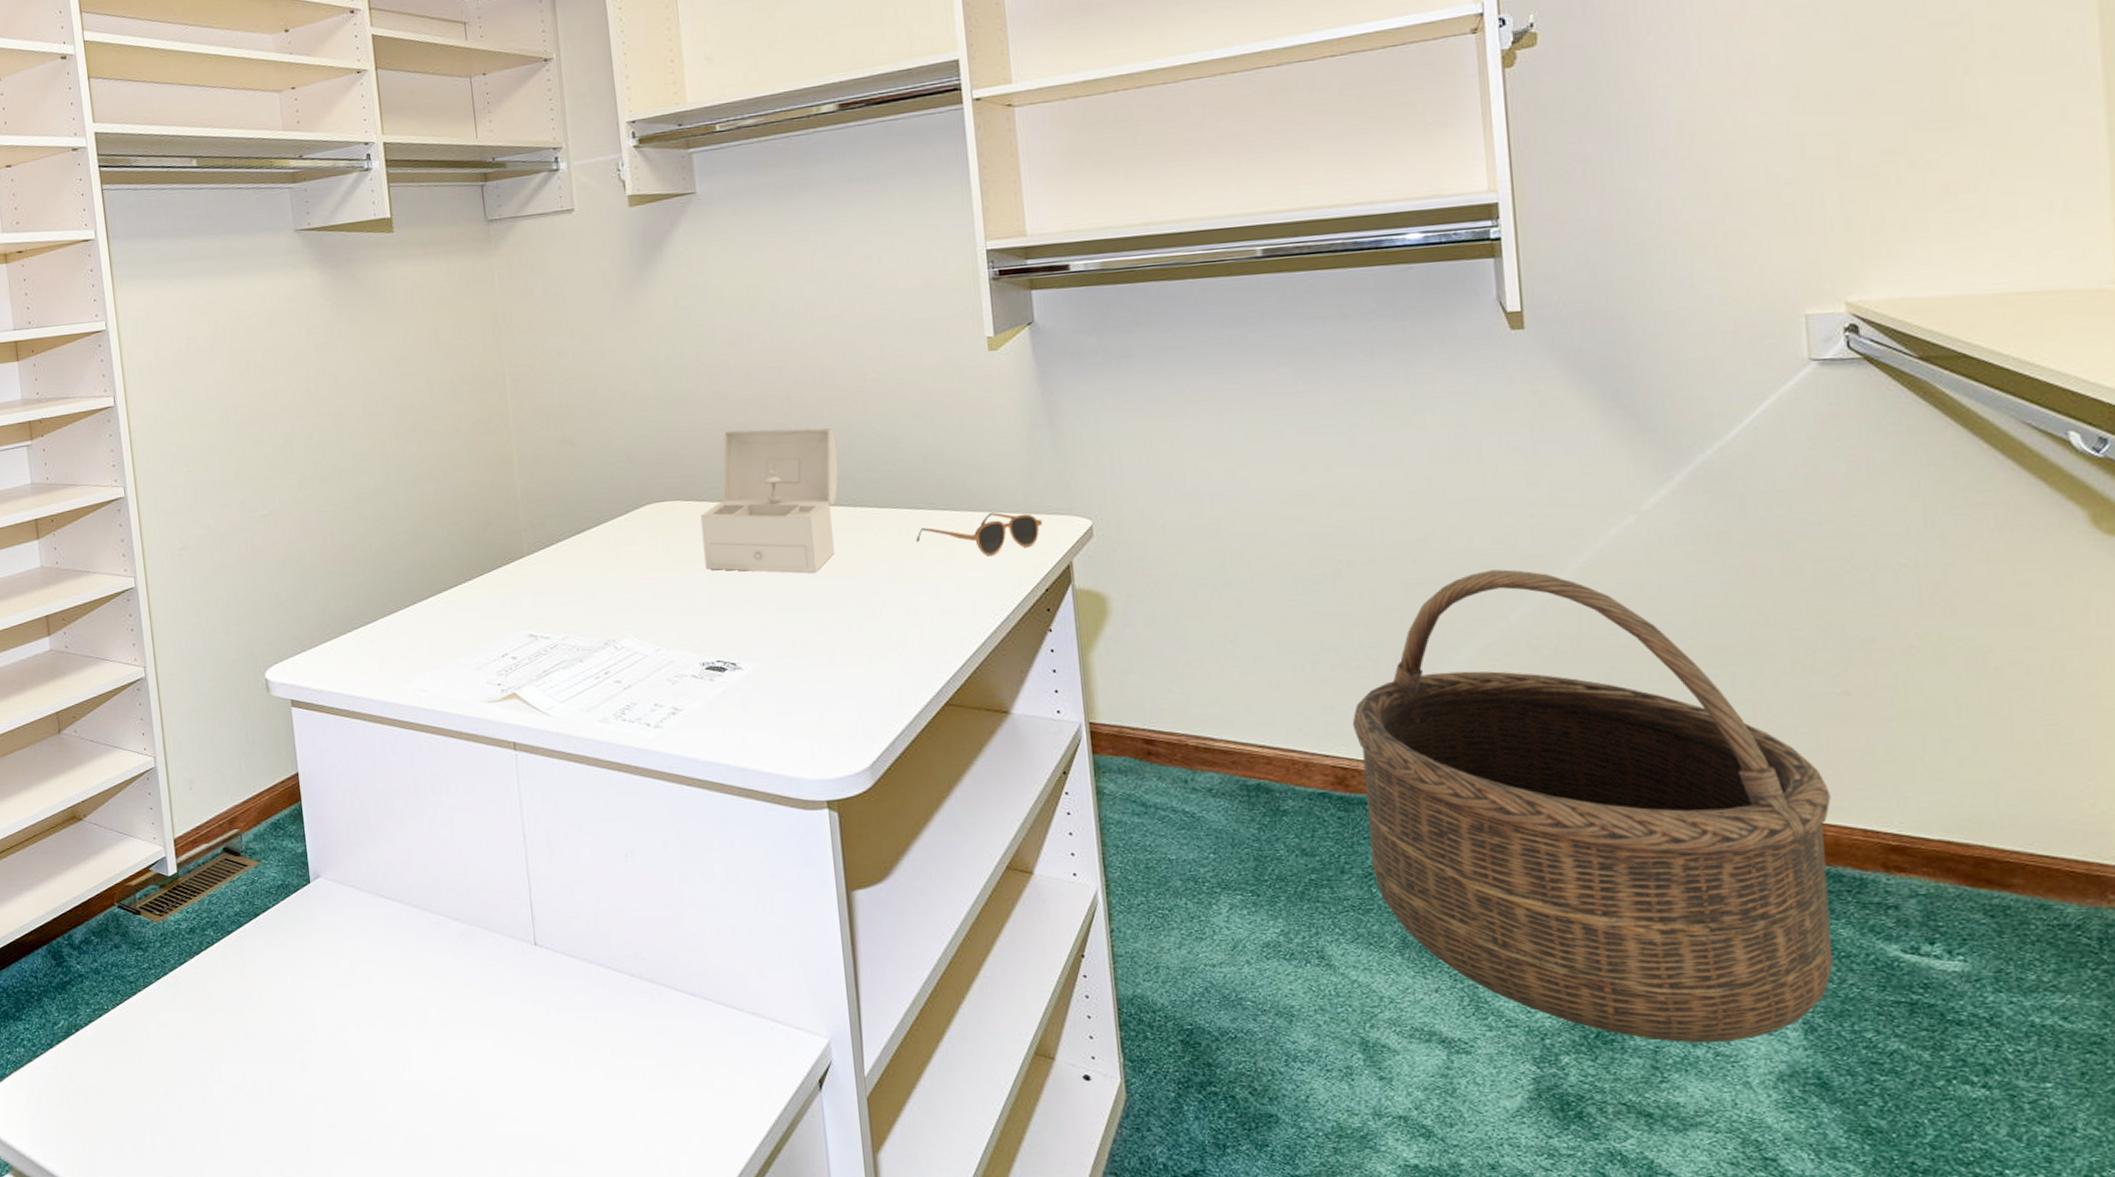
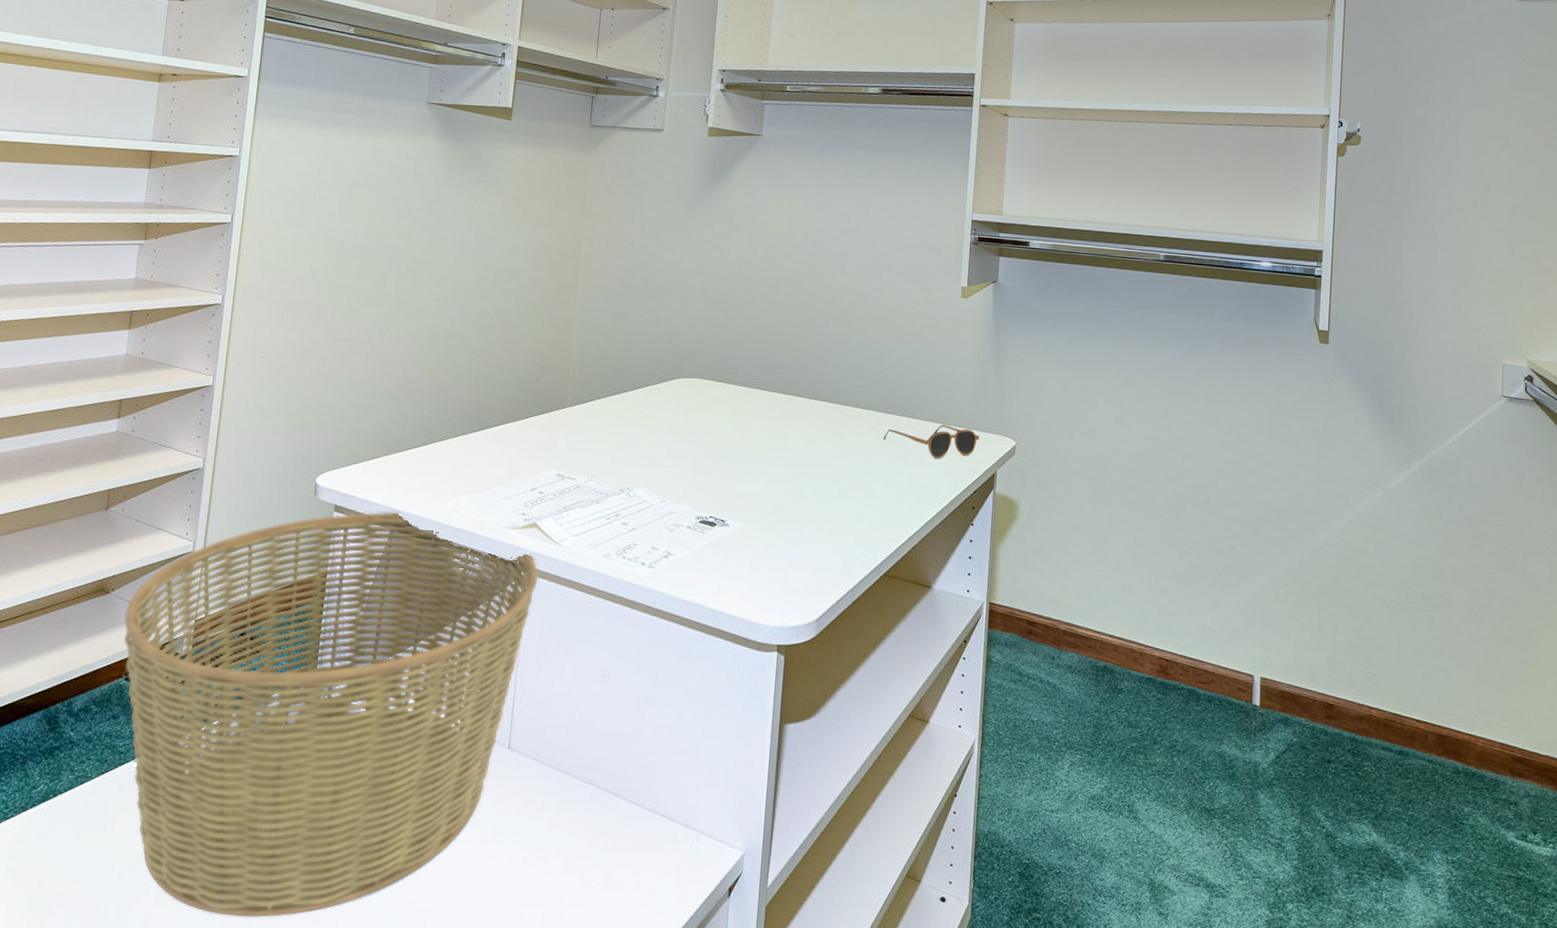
basket: none [102,701,531,1142] -> present [123,512,539,918]
jewelry box: present [700,428,839,574] -> none [715,328,836,455]
basket: present [1352,569,1833,1044] -> none [1176,519,1483,900]

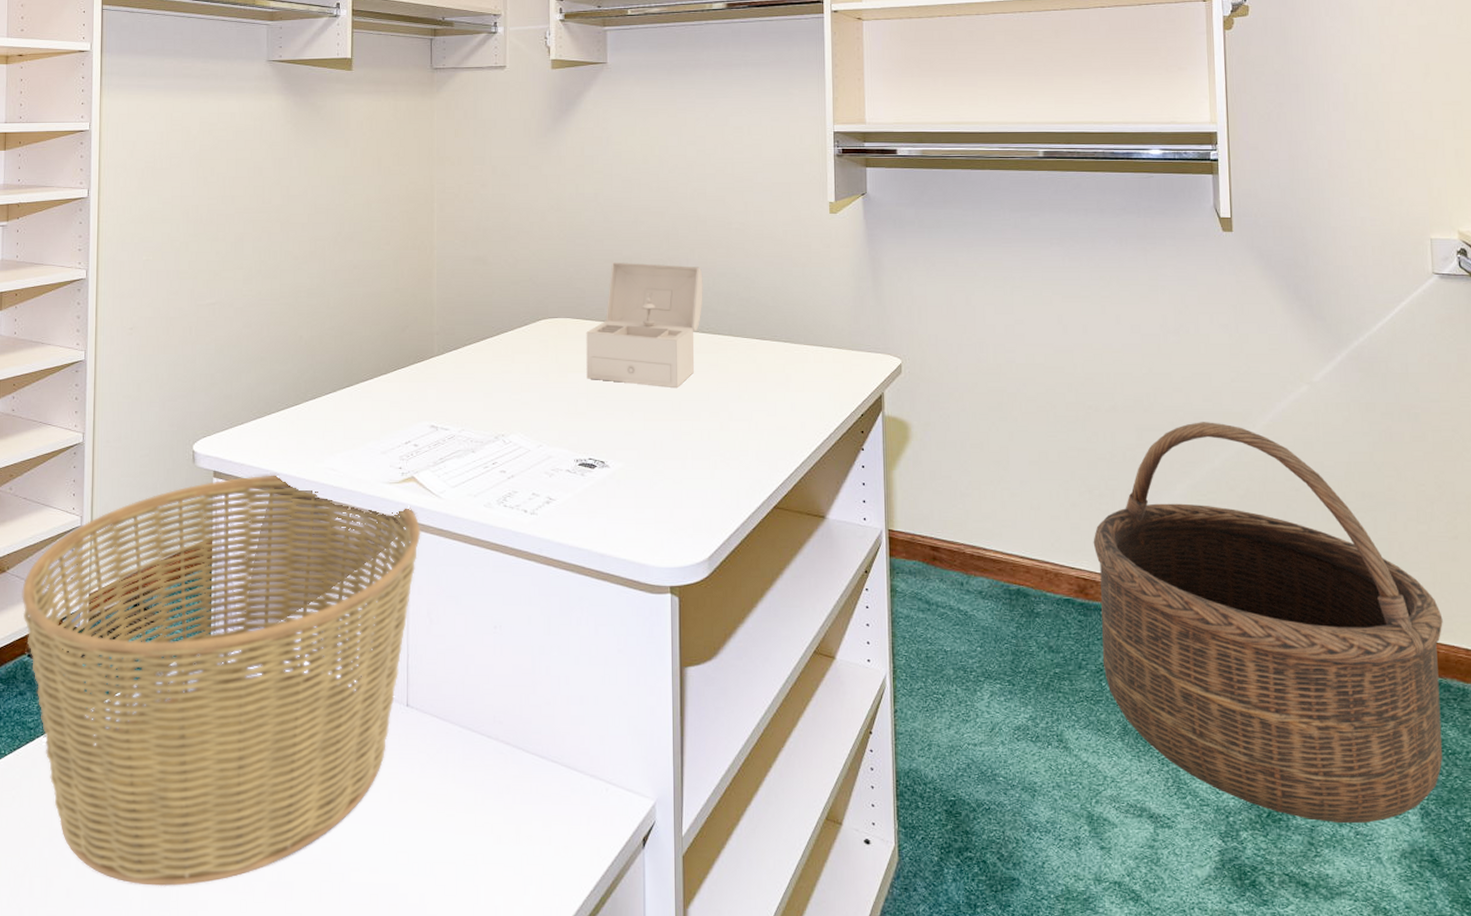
jewelry box: none [715,328,836,455] -> present [586,262,703,389]
sunglasses: present [884,425,980,459] -> none [761,348,863,384]
basket: none [1176,519,1483,900] -> present [1093,422,1443,824]

